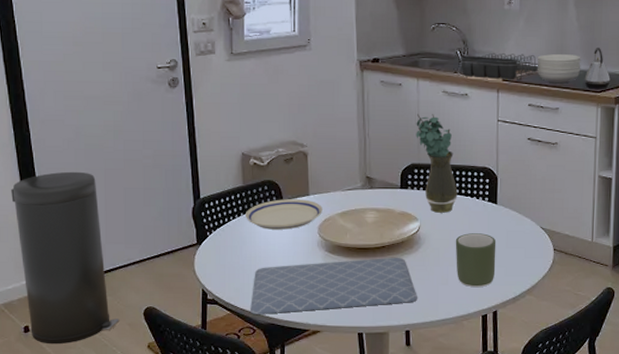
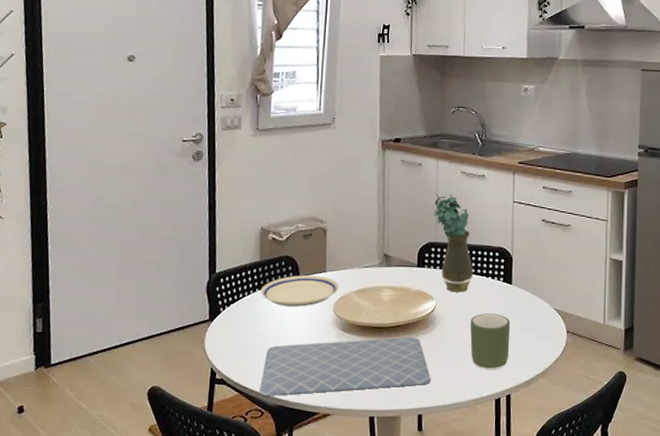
pedal bin: present [11,171,120,343] -> none [20,242,122,426]
dish rack: present [460,52,539,80] -> none [478,136,553,164]
bowl: present [537,54,581,84] -> none [551,139,593,168]
kettle: present [584,48,611,89] -> none [595,135,620,174]

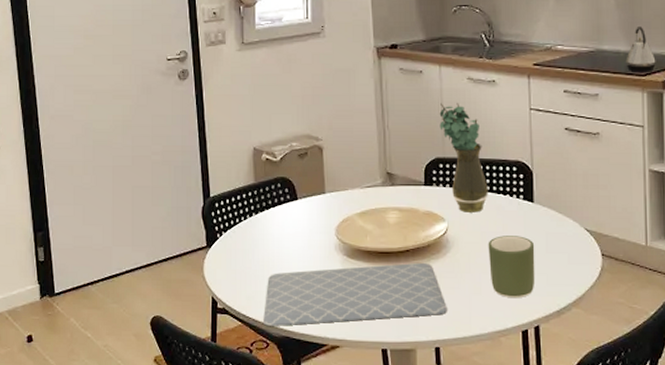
plate: present [260,275,339,307] -> none [257,197,340,231]
kettle: none [595,135,620,174] -> present [626,27,656,72]

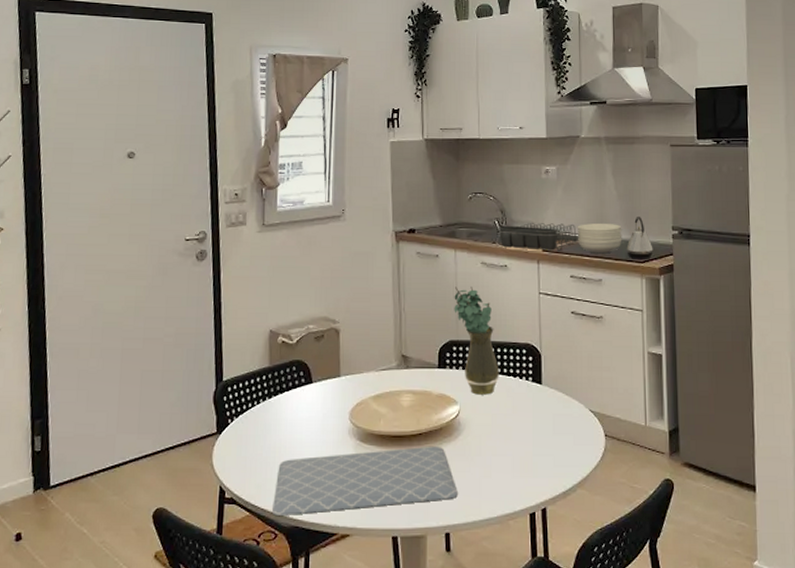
dish rack: none [485,34,574,65] -> present [498,222,579,251]
mug: present [488,235,535,299] -> none [498,418,543,481]
bowl: none [571,35,621,67] -> present [577,224,622,254]

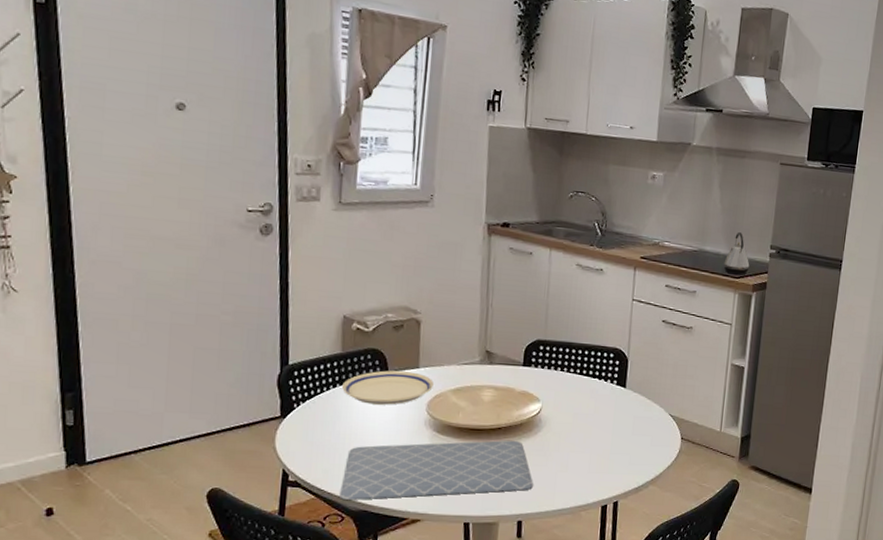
plate: none [270,381,354,416] -> present [341,370,434,405]
vase: present [454,287,499,395] -> none [544,286,585,395]
dish rack: present [498,222,579,251] -> none [597,227,679,260]
bowl: present [577,224,622,254] -> none [677,234,722,266]

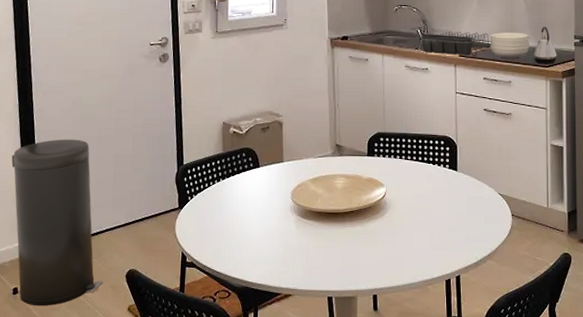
pedal bin: none [42,323,175,530] -> present [11,139,103,305]
placemat: present [338,440,533,500] -> none [225,221,384,278]
plate: present [341,370,434,405] -> none [224,165,295,195]
dish rack: none [597,227,679,260] -> present [420,31,492,56]
bowl: none [677,234,722,266] -> present [490,33,530,59]

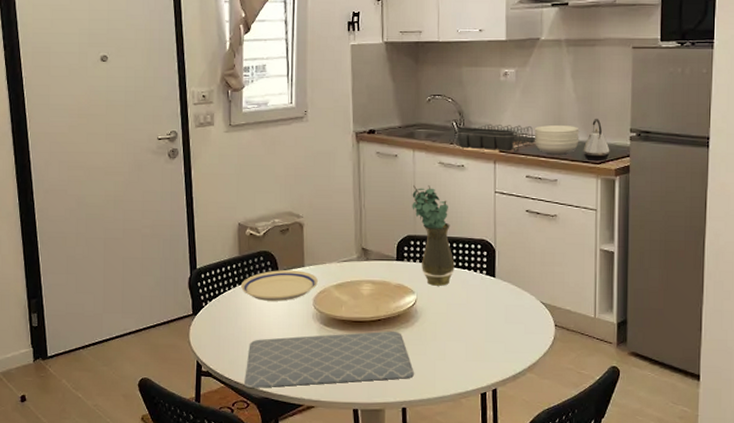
pedal bin: present [11,139,103,305] -> none [14,240,115,414]
plate: none [224,165,295,195] -> present [240,270,318,301]
placemat: none [225,221,384,278] -> present [243,330,414,388]
vase: none [381,86,420,179] -> present [412,185,455,286]

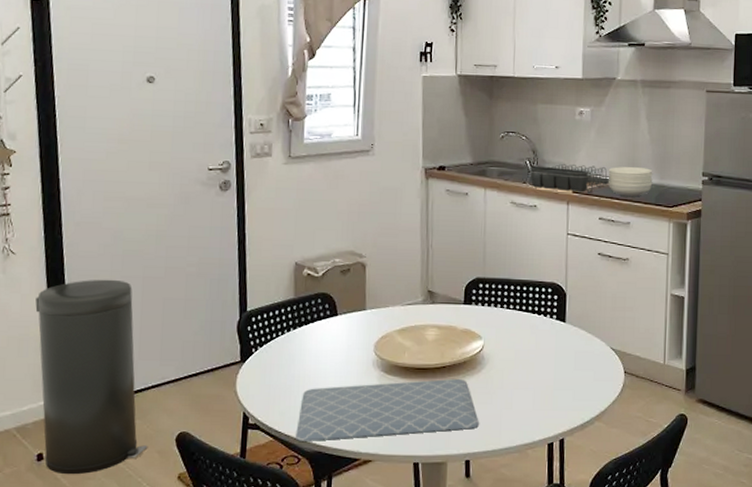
pedal bin: none [14,240,115,414] -> present [35,279,148,474]
plate: present [240,270,318,301] -> none [295,313,380,347]
vase: present [412,185,455,286] -> none [481,225,524,331]
kettle: present [583,119,610,160] -> none [656,162,683,204]

